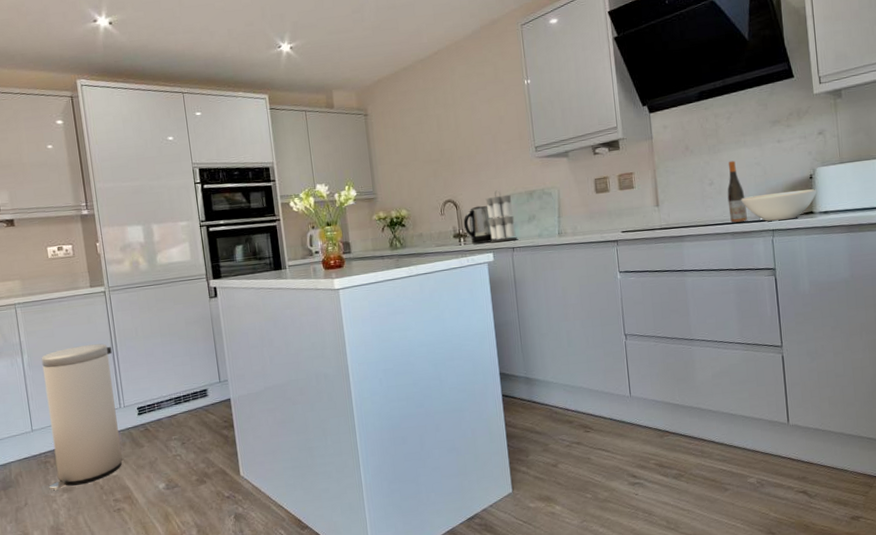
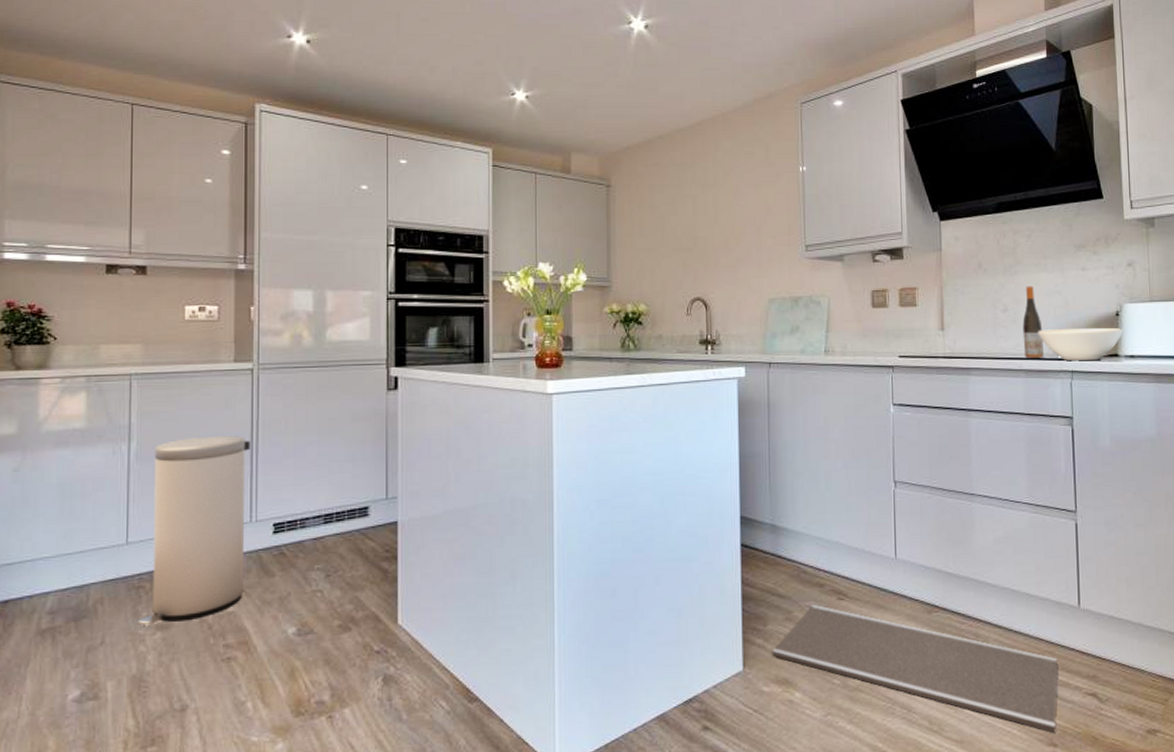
kettle: present [463,205,497,244] -> none [713,308,752,354]
spice rack: present [485,189,517,244] -> none [741,291,776,356]
door mat: none [534,438,773,524] -> present [771,605,1057,733]

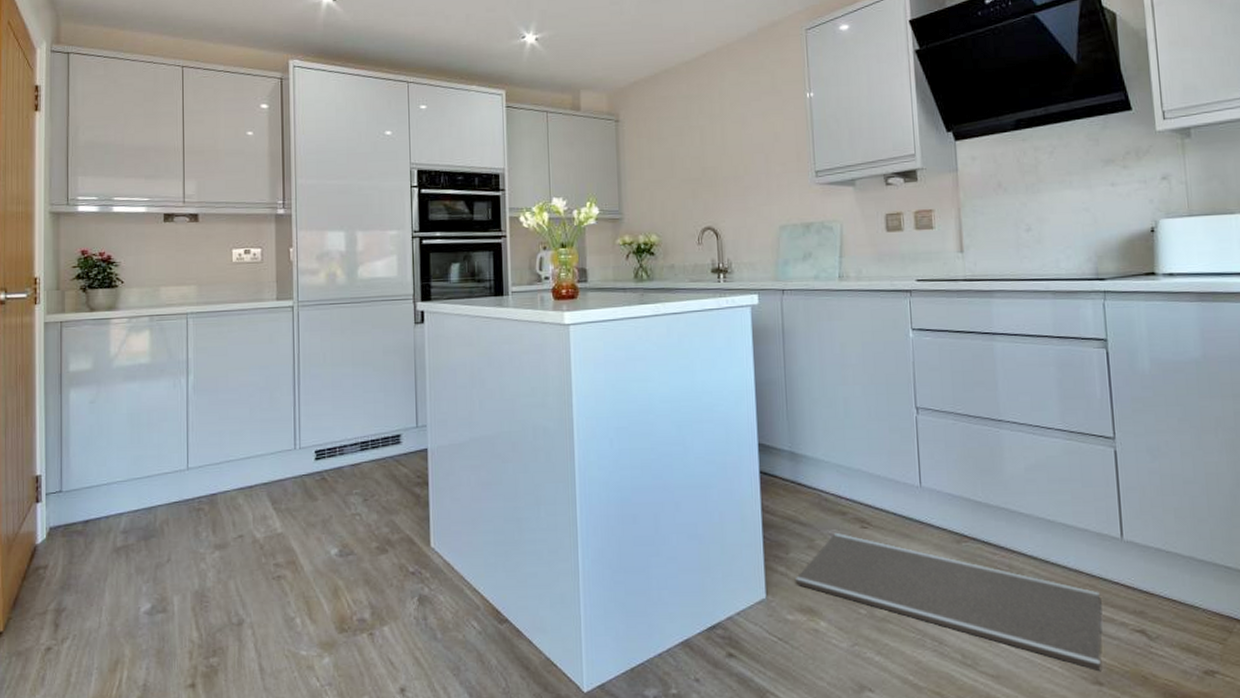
pedal bin: present [138,436,250,626] -> none [198,369,293,545]
wine bottle: present [1022,285,1044,359] -> none [1047,203,1072,279]
bowl: present [1038,327,1124,361] -> none [1065,245,1161,281]

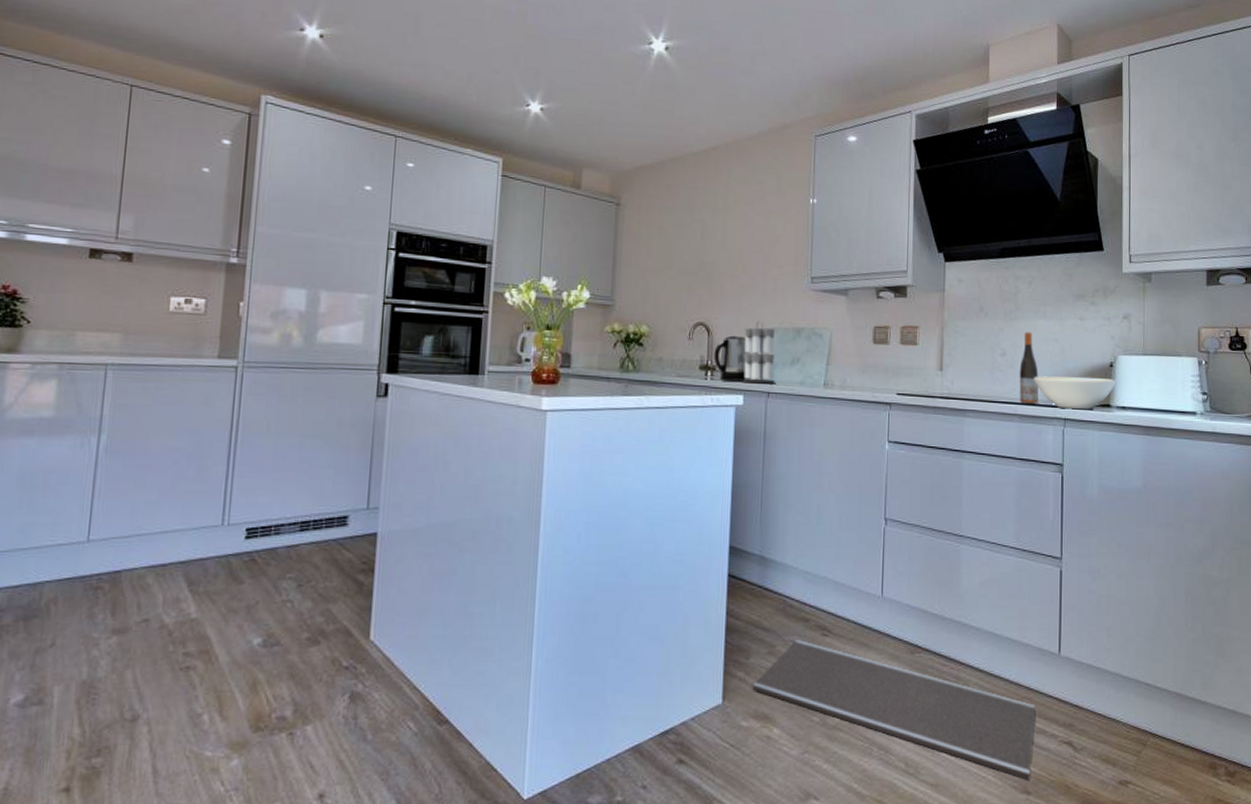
kettle: none [724,236,764,282] -> present [713,335,751,382]
spice rack: none [752,218,789,284] -> present [742,319,775,385]
wine bottle: none [1047,203,1072,279] -> present [1019,331,1039,404]
bowl: none [1065,245,1161,281] -> present [1034,376,1117,410]

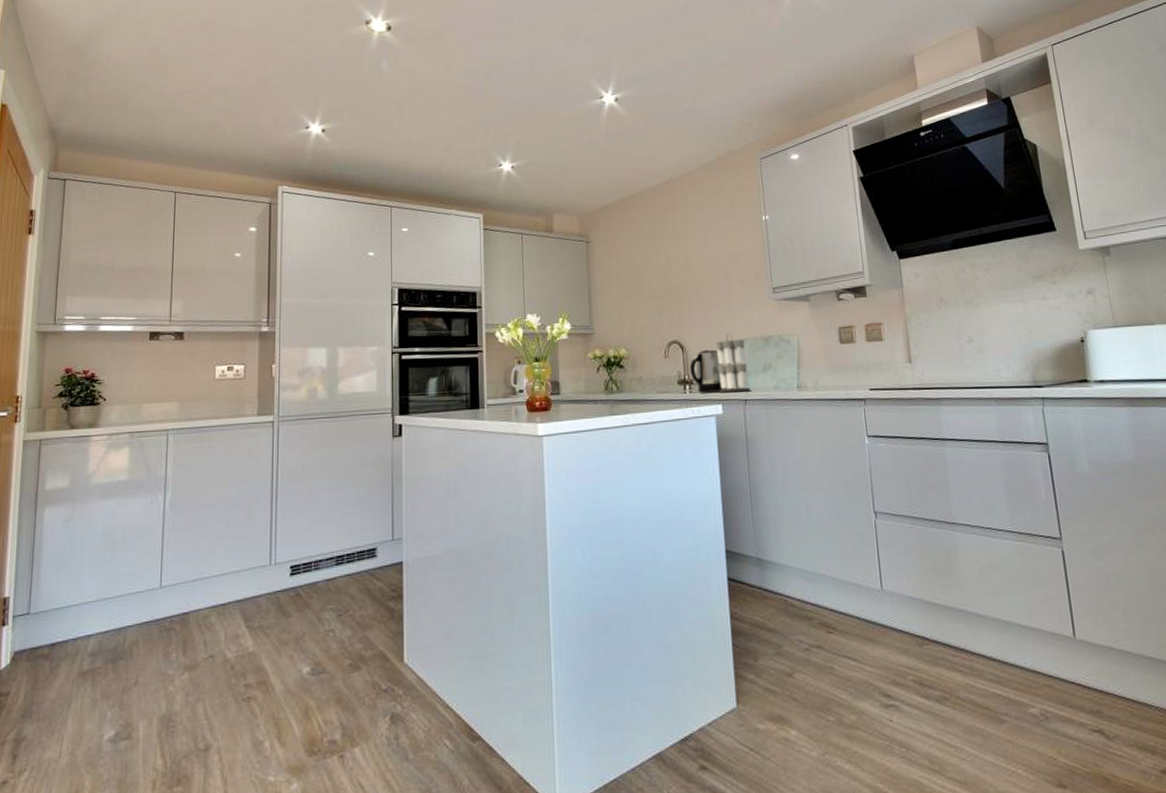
door mat: present [752,640,1035,780] -> none [764,639,1064,773]
wine bottle: present [1019,331,1039,404] -> none [988,316,1013,387]
bowl: present [1034,376,1117,410] -> none [1004,354,1091,388]

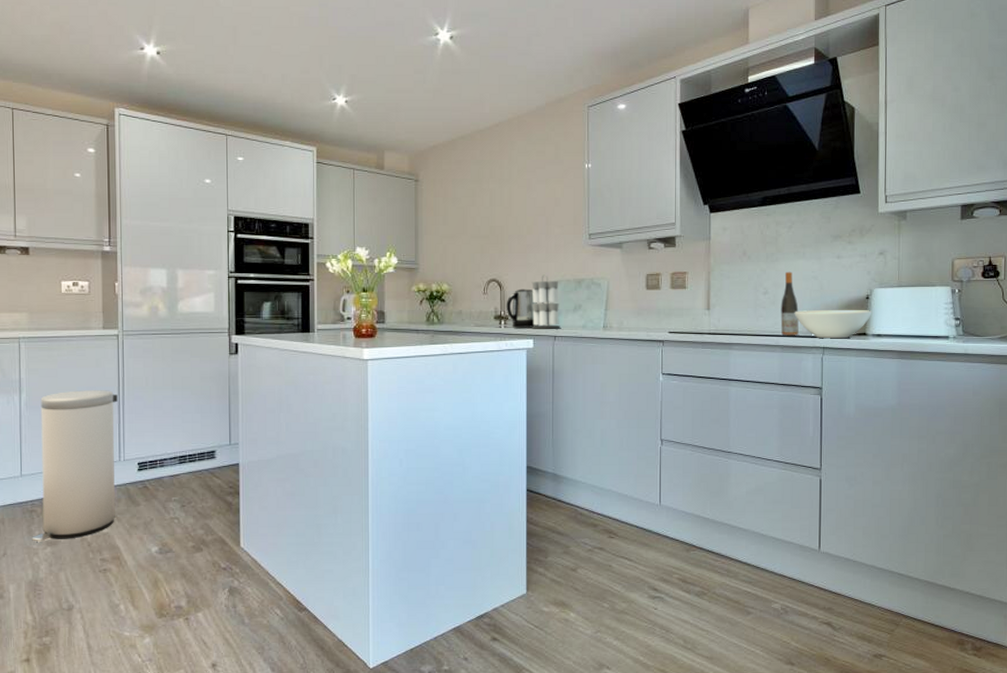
pedal bin: none [168,483,270,667] -> present [32,390,118,542]
wine bottle: none [988,316,1013,387] -> present [780,271,799,336]
bowl: none [1004,354,1091,388] -> present [794,309,872,339]

